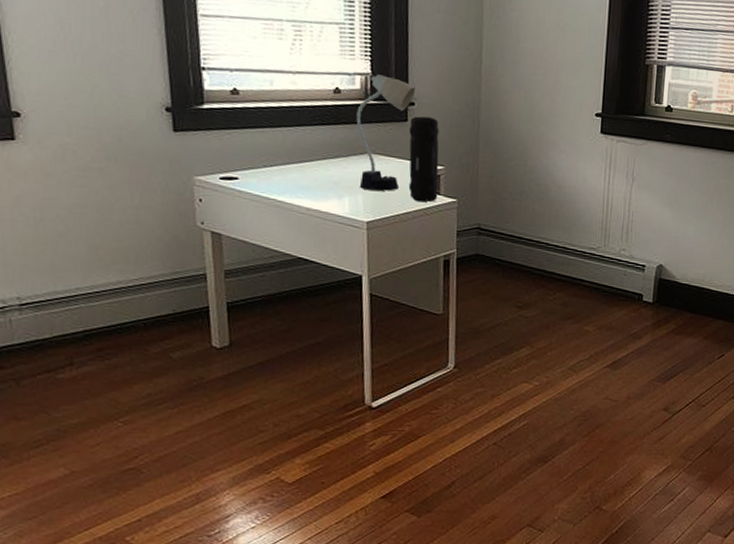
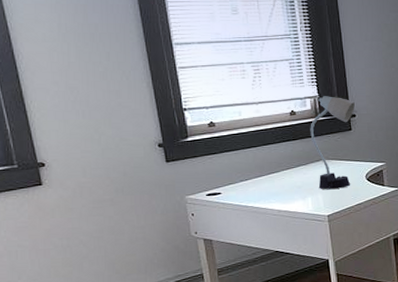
speaker: present [408,116,440,203] -> none [353,125,383,194]

